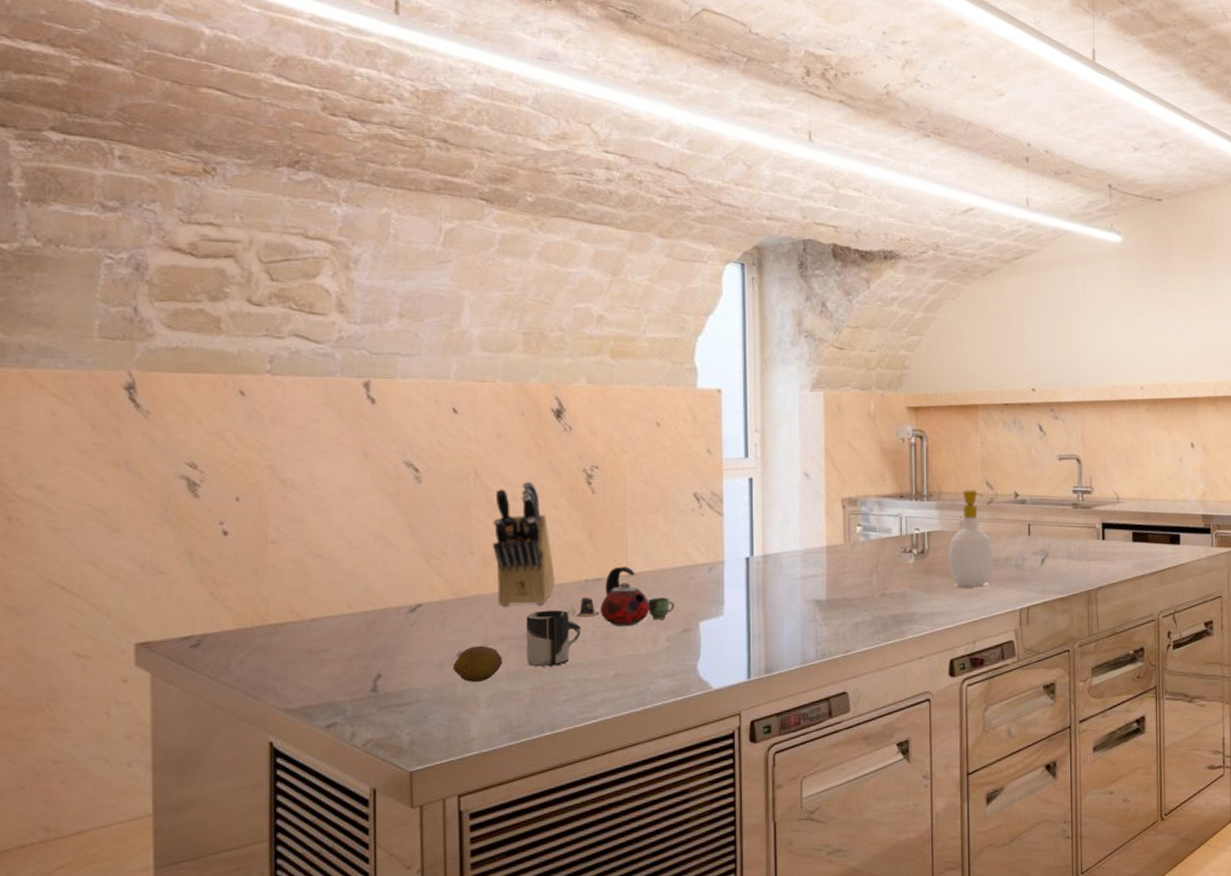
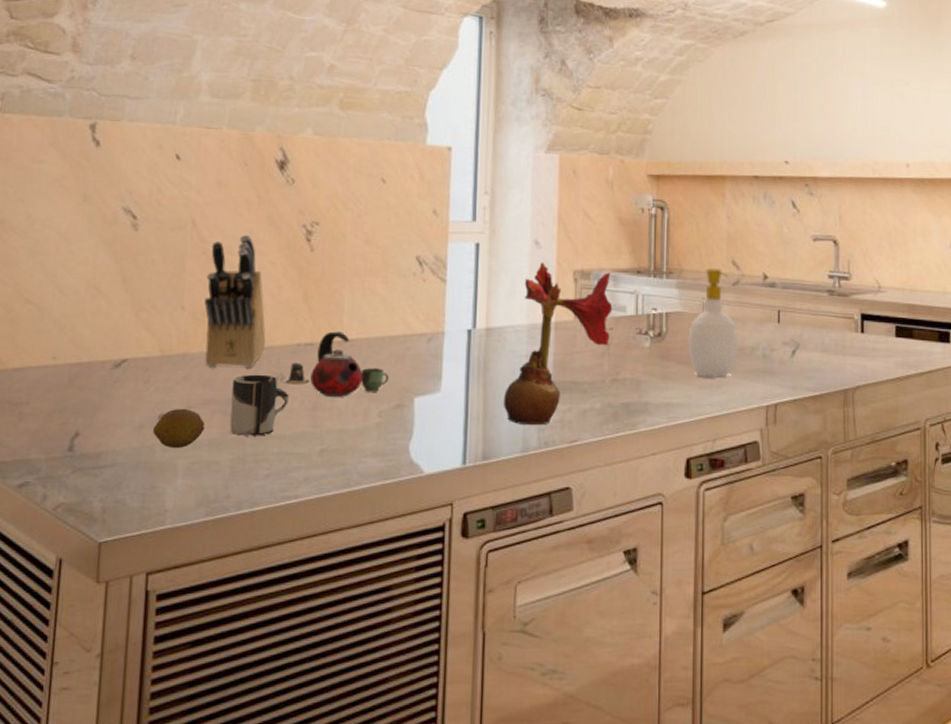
flower: none [782,492,881,640] -> present [503,262,614,426]

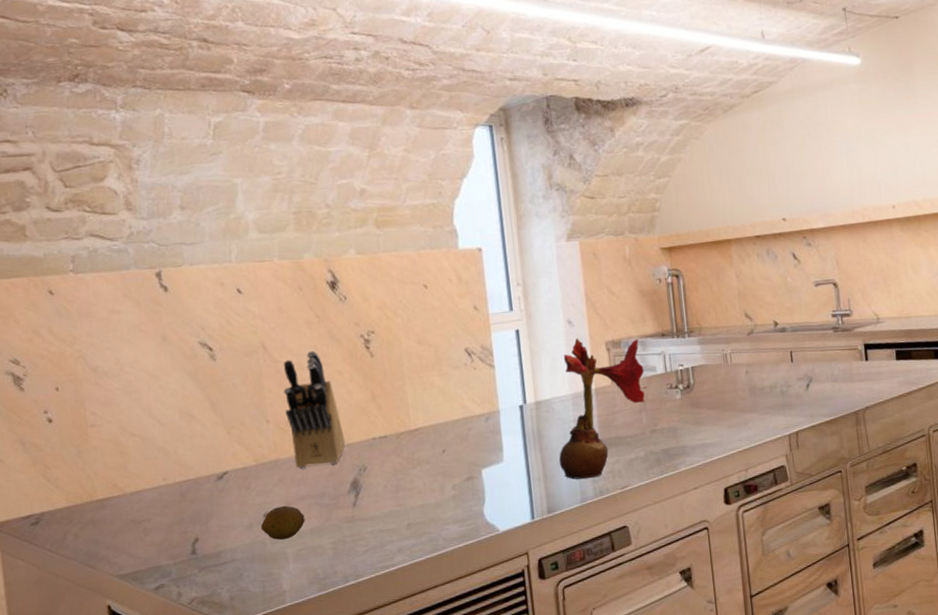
cup: present [230,374,289,436] -> none [322,467,373,522]
kettle: present [284,331,389,397] -> none [367,422,457,479]
soap bottle: present [688,268,738,377] -> none [713,322,759,418]

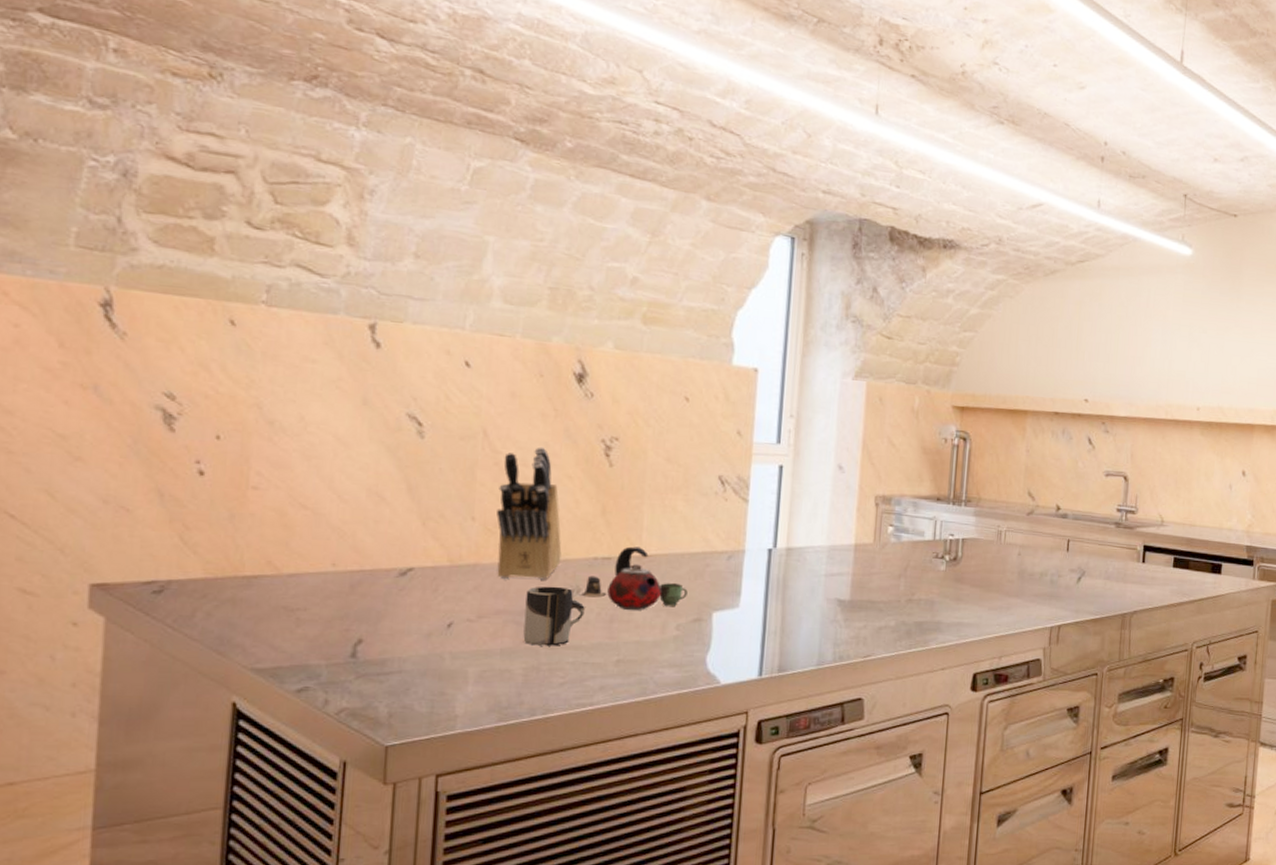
fruit: present [261,505,305,540] -> none [442,617,497,656]
cup: none [322,467,373,522] -> present [523,586,585,646]
kettle: none [367,422,457,479] -> present [580,546,688,610]
flower: present [558,338,647,480] -> none [800,486,912,641]

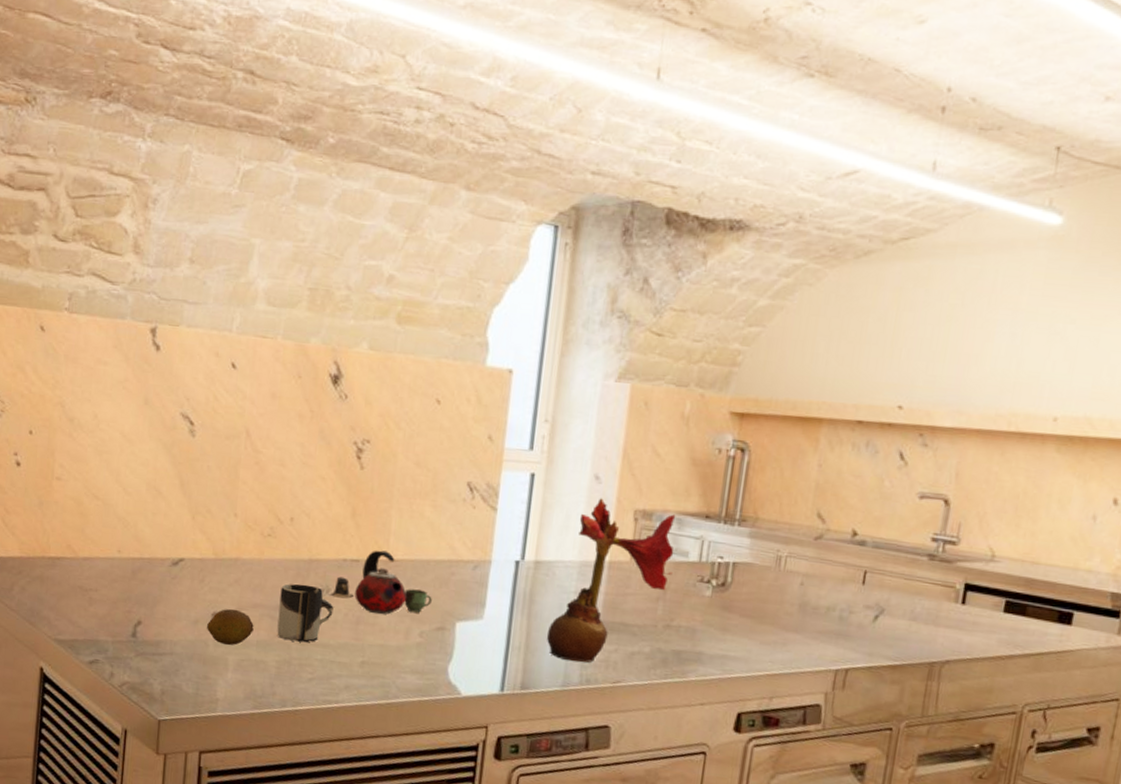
fruit: none [442,617,497,656] -> present [207,608,254,645]
knife block: present [496,447,562,580] -> none [255,447,314,578]
flower: none [800,486,912,641] -> present [546,498,676,663]

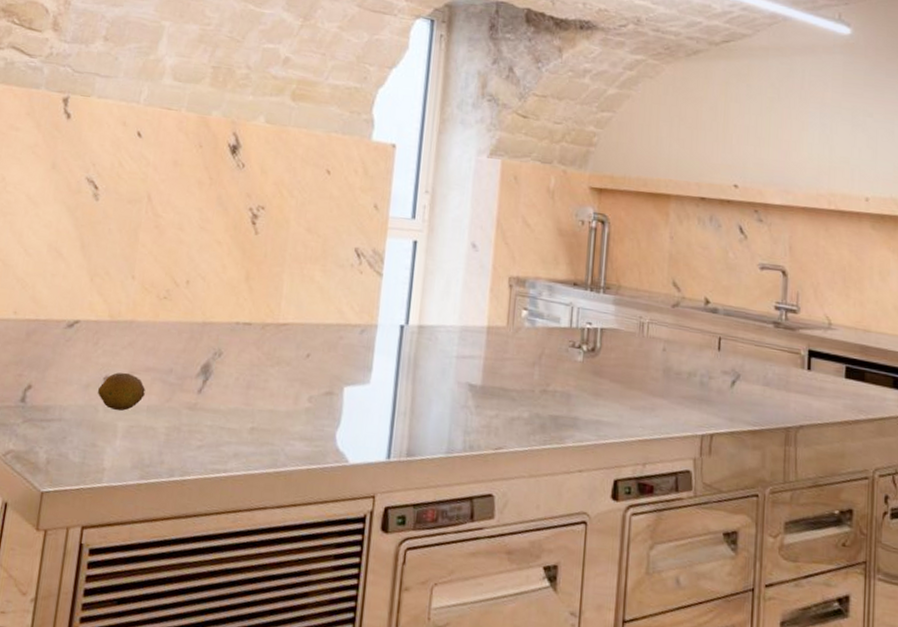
cup: present [277,584,334,643] -> none [168,347,225,408]
kettle: present [329,550,432,615] -> none [221,313,321,379]
flower: present [546,498,676,663] -> none [430,265,547,428]

